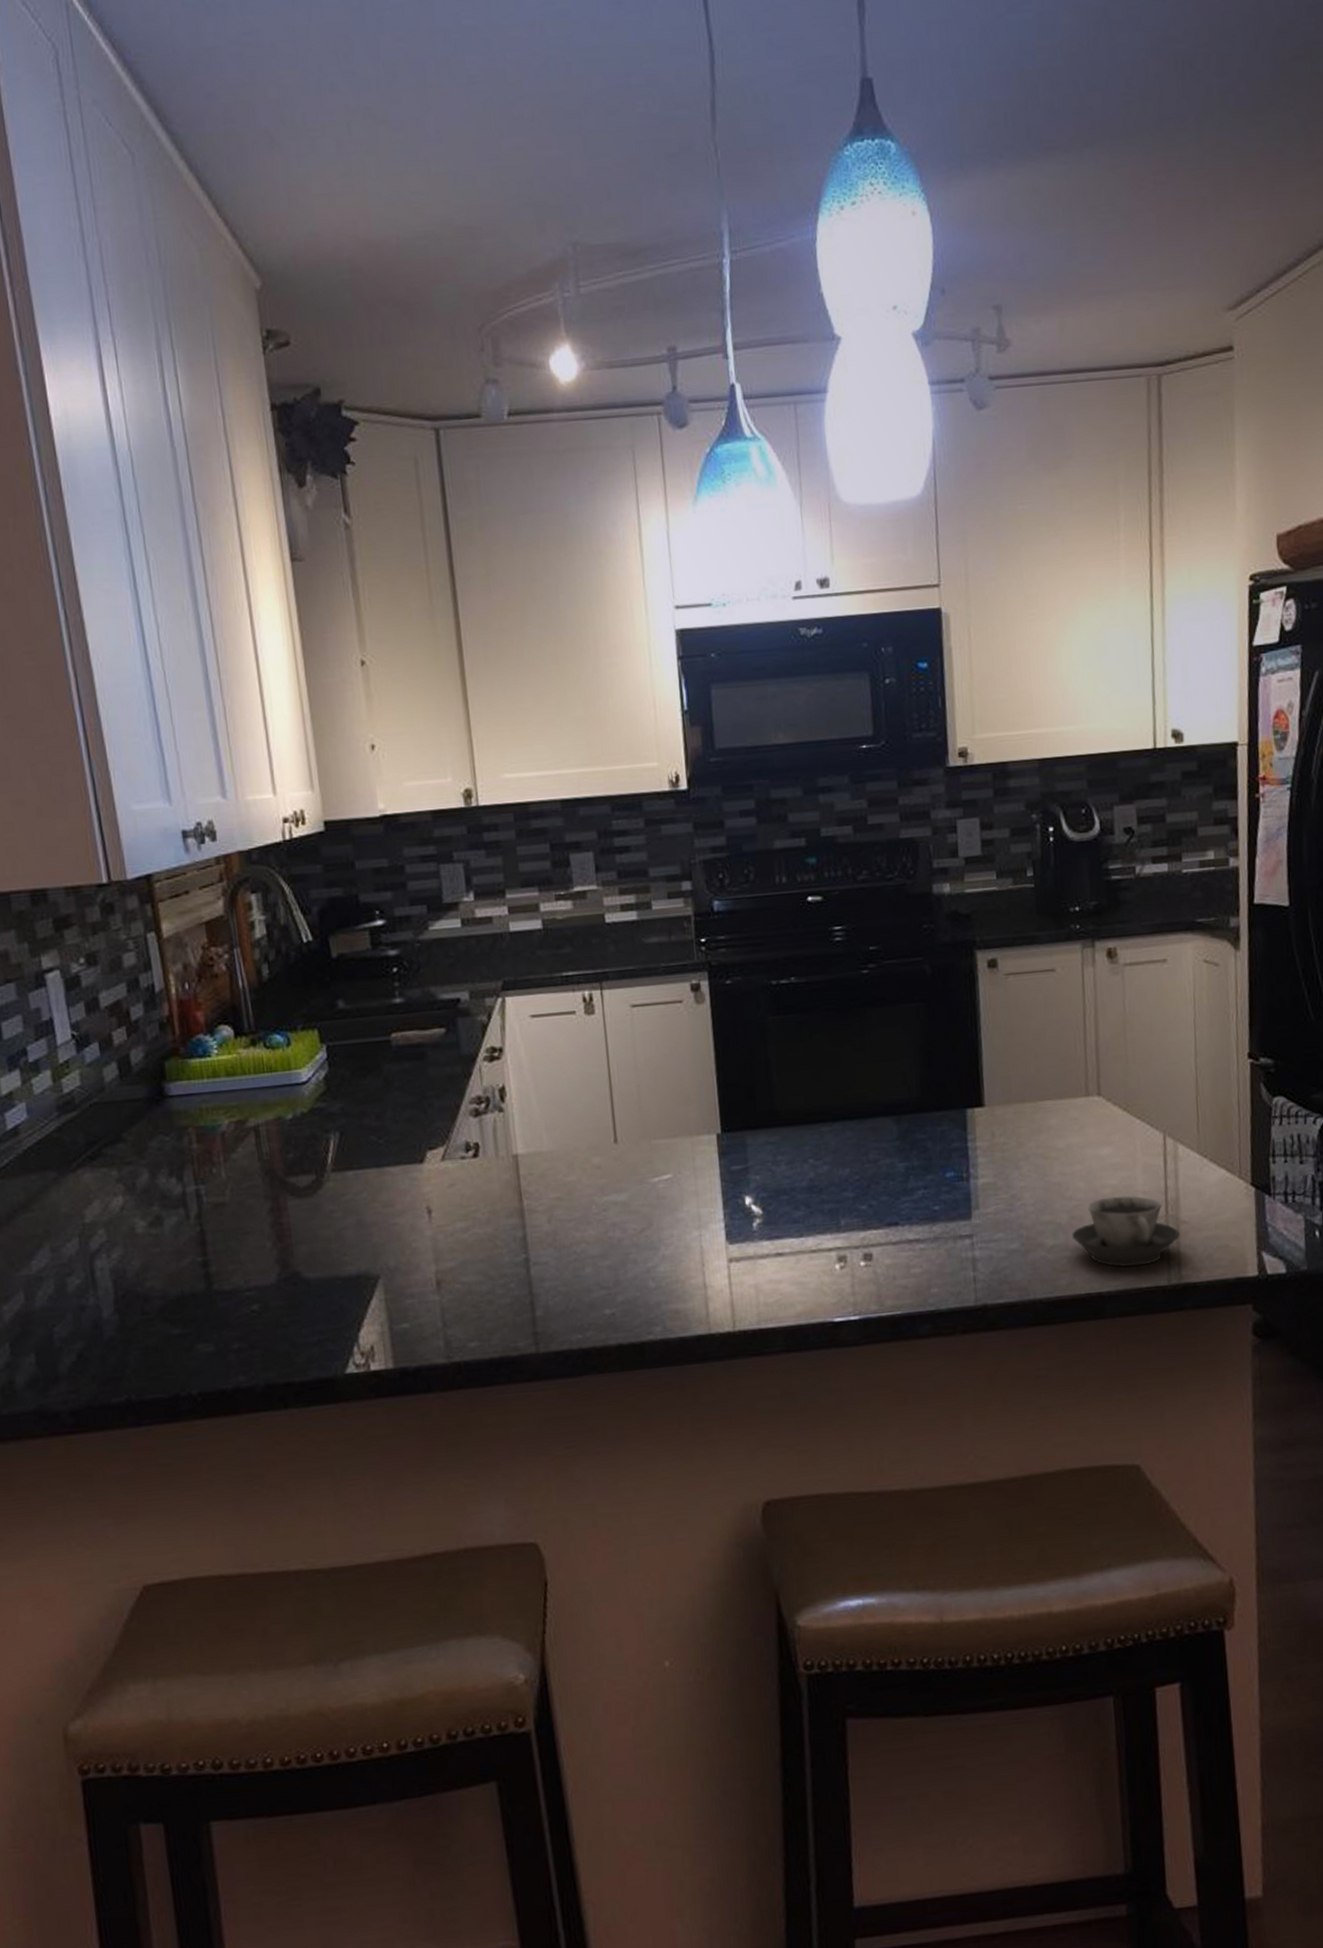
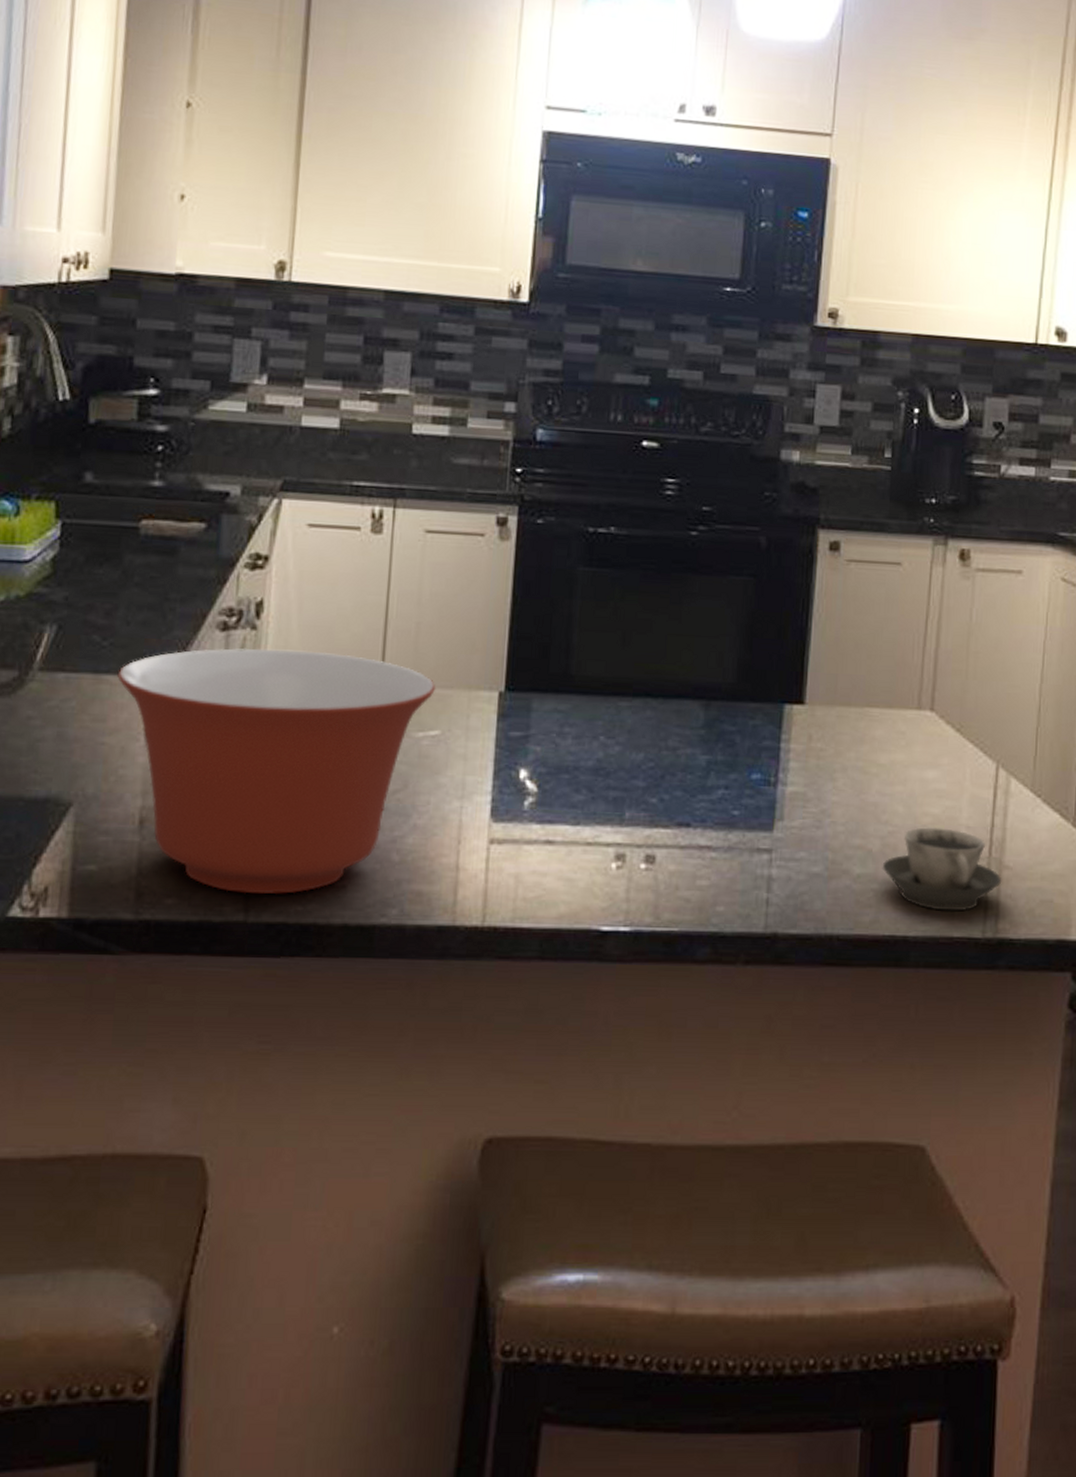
mixing bowl: none [396,1121,663,1331] -> present [117,647,436,895]

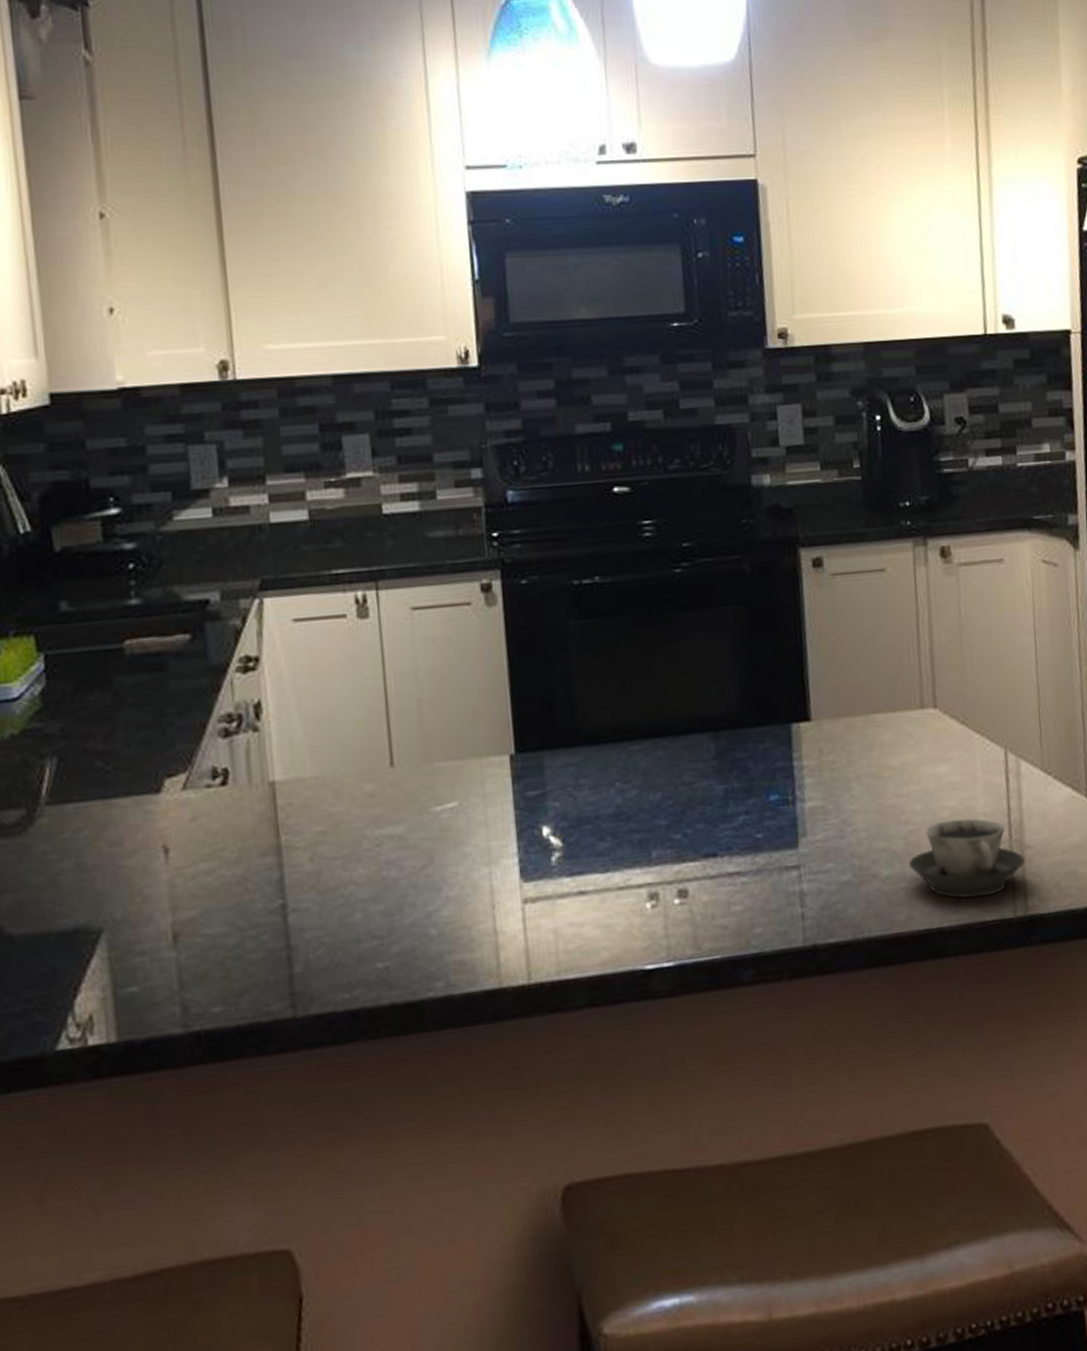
mixing bowl: present [117,647,436,895] -> none [126,741,447,992]

